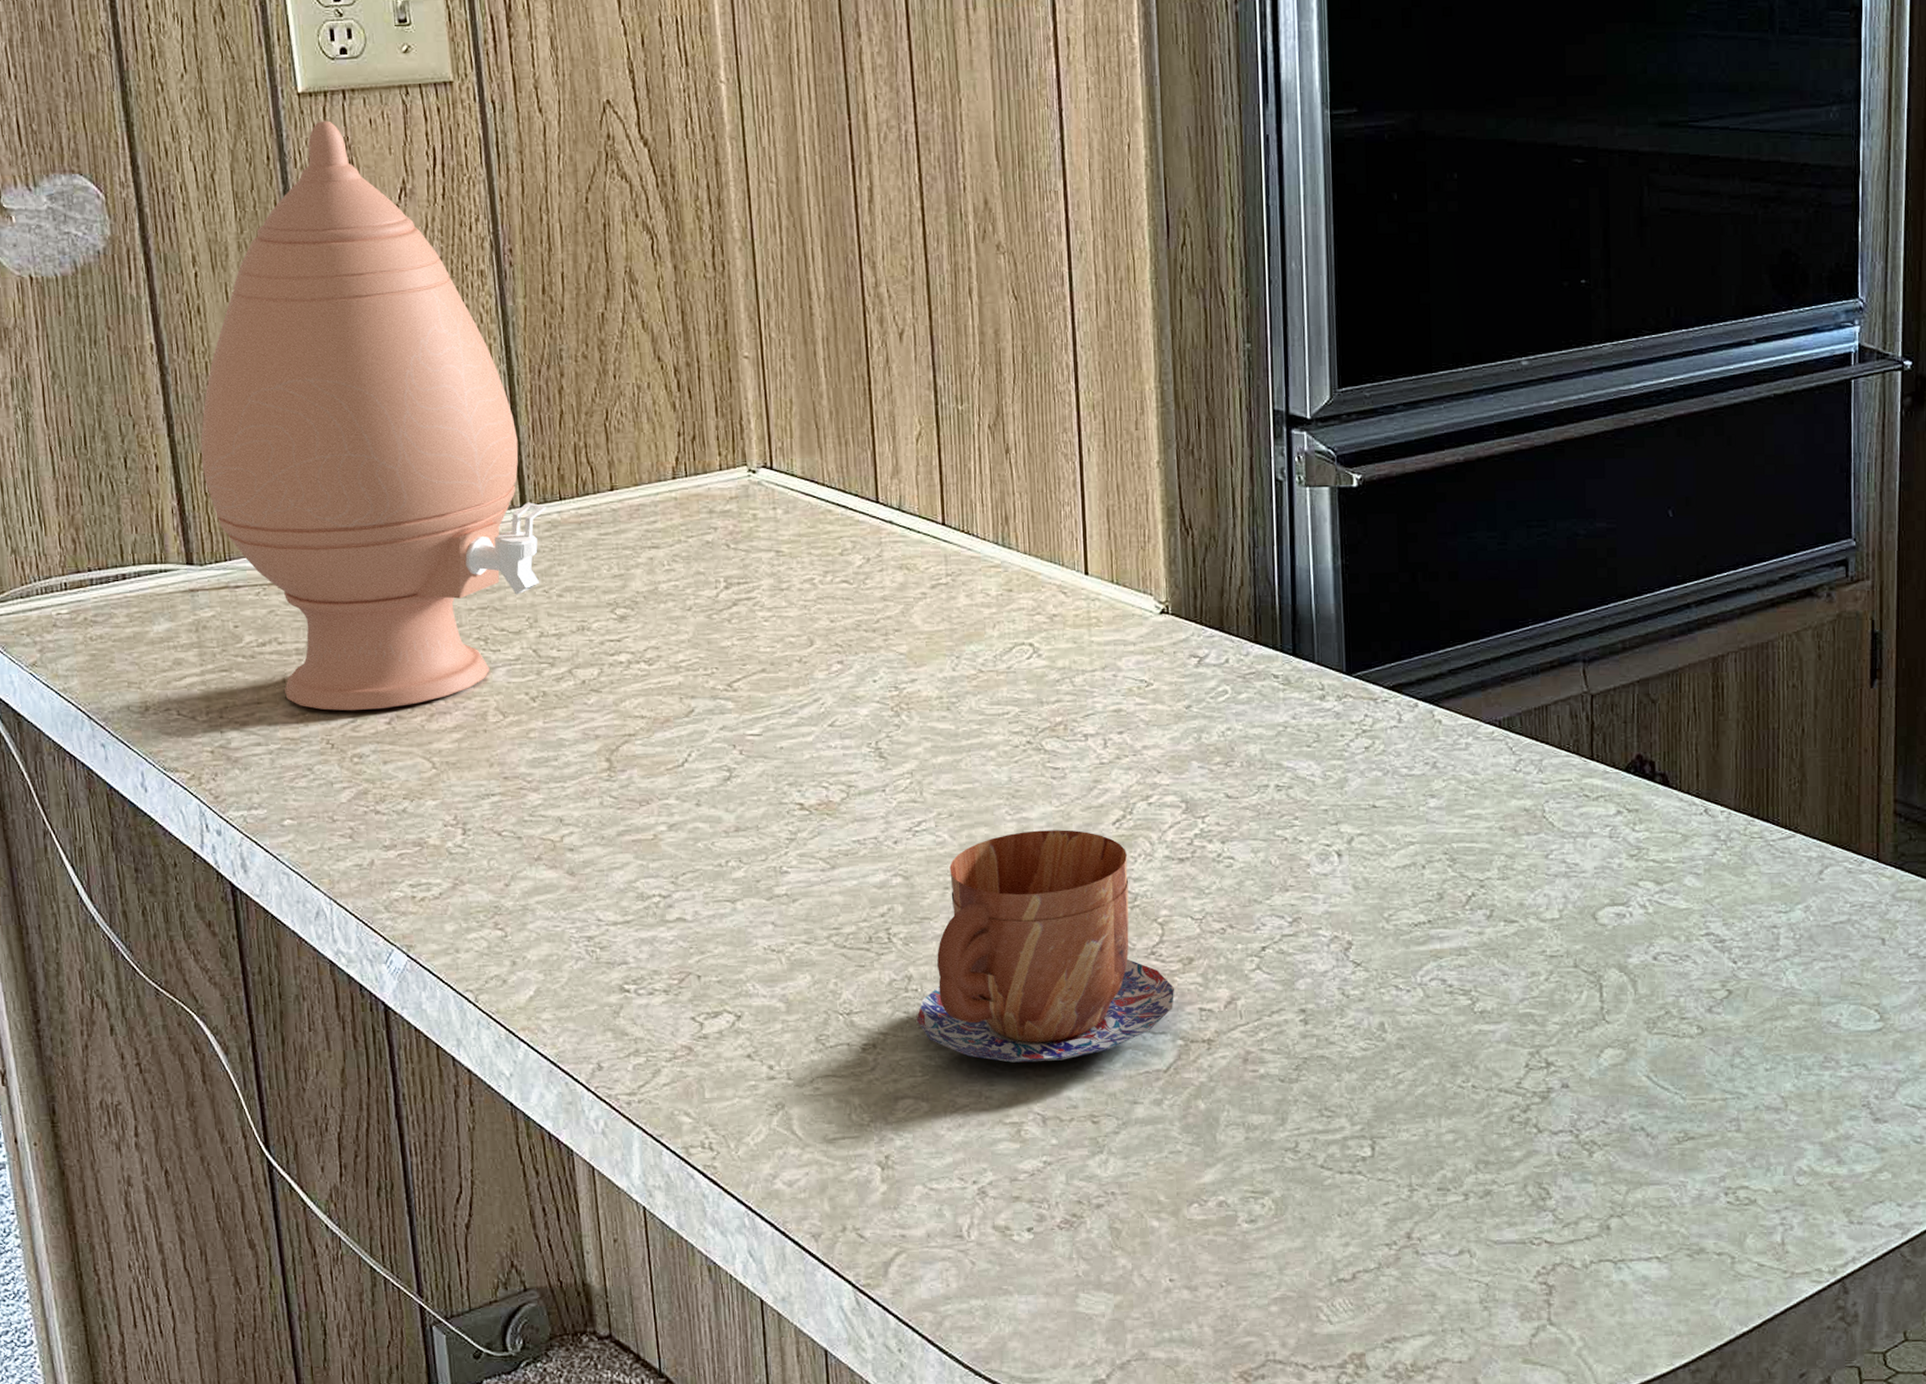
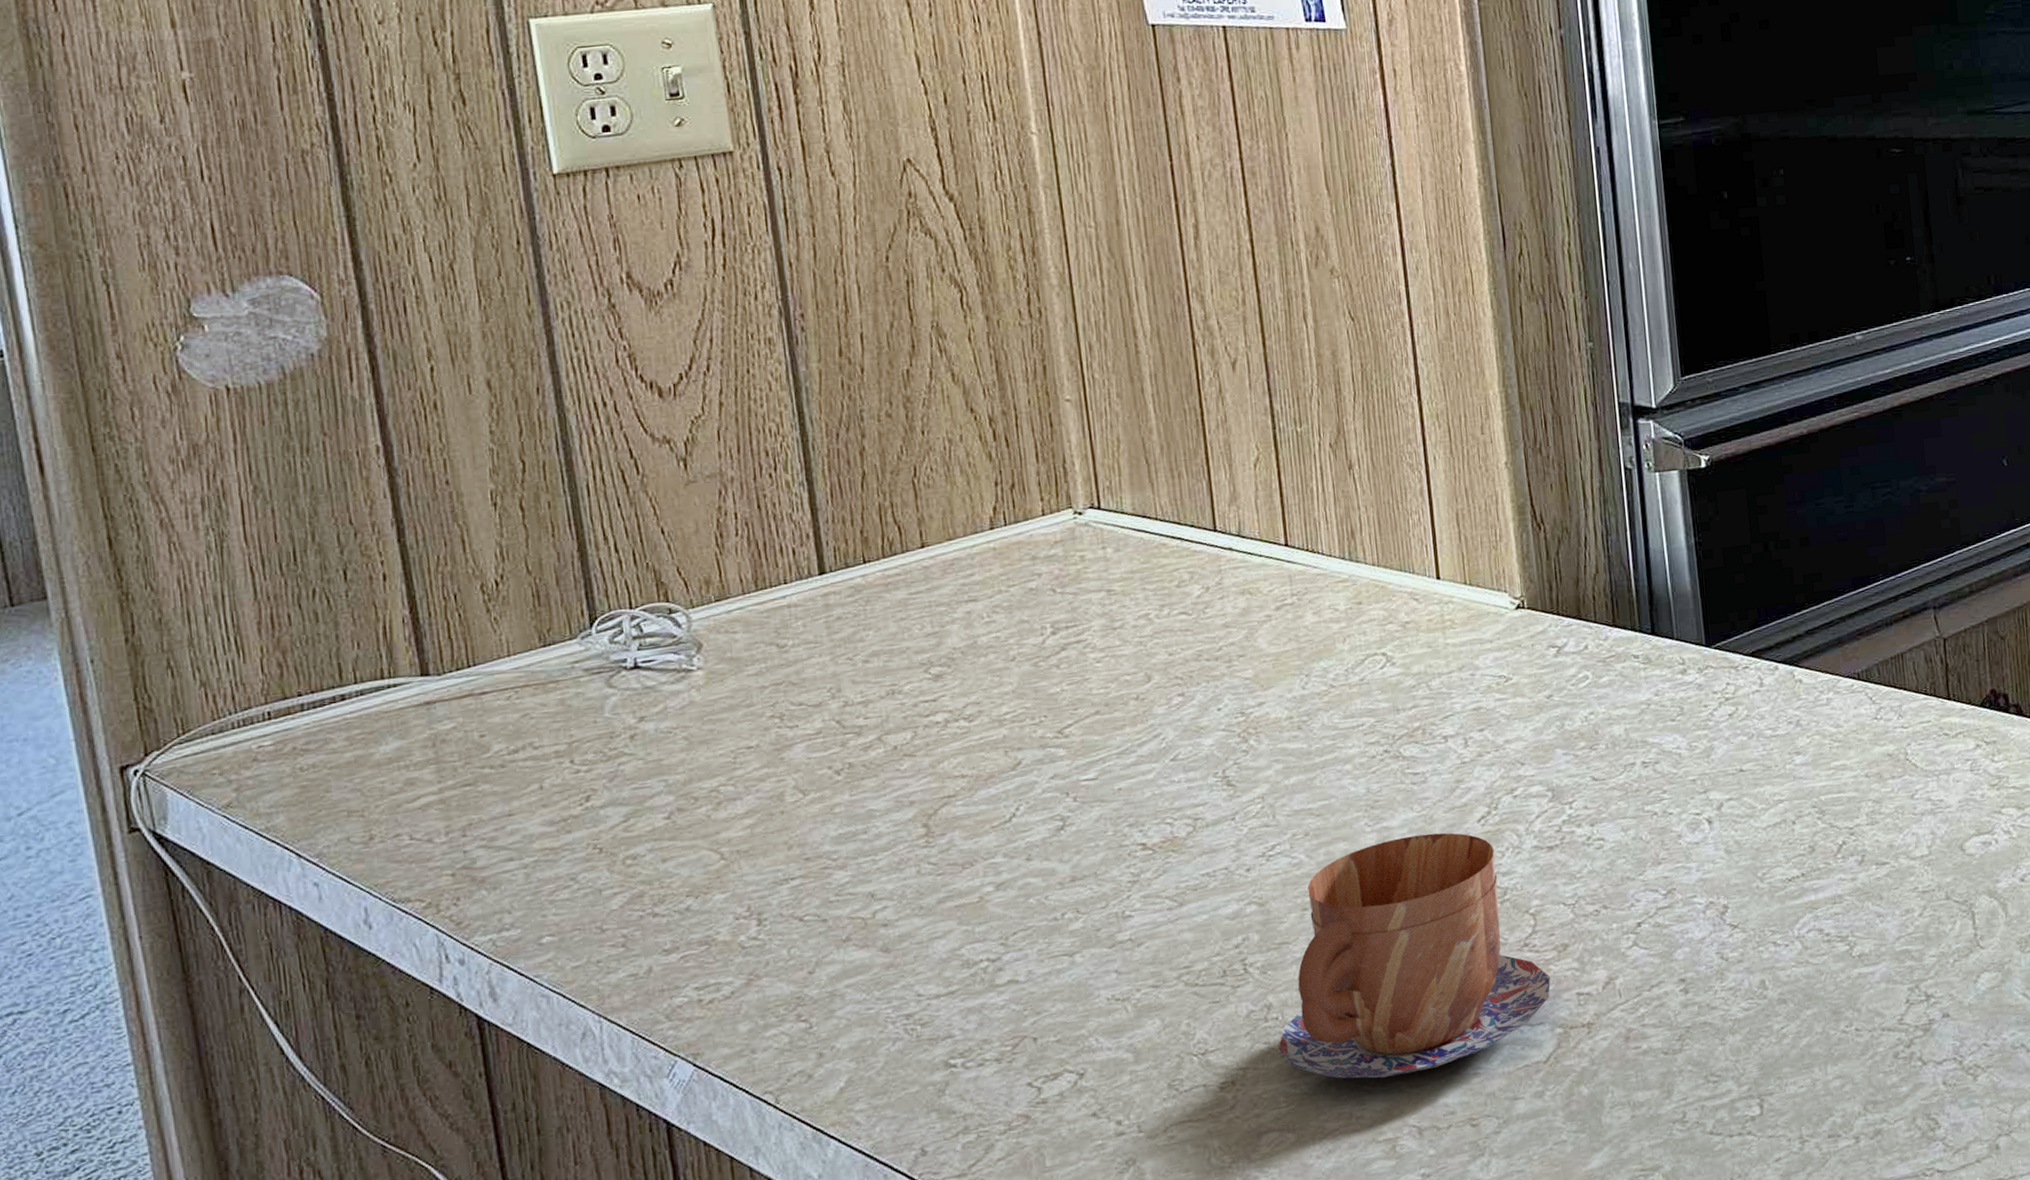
vase: present [201,121,546,711] -> none [438,200,848,813]

